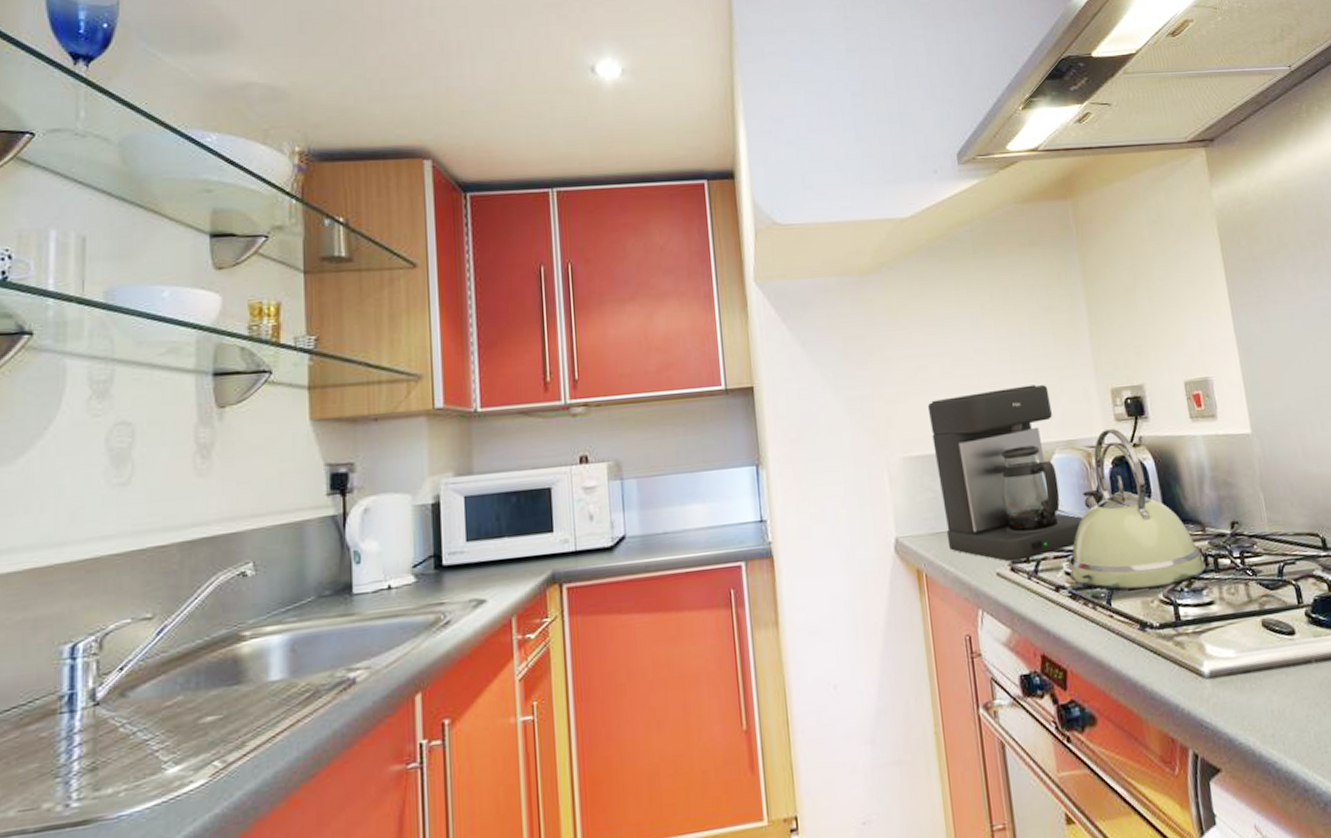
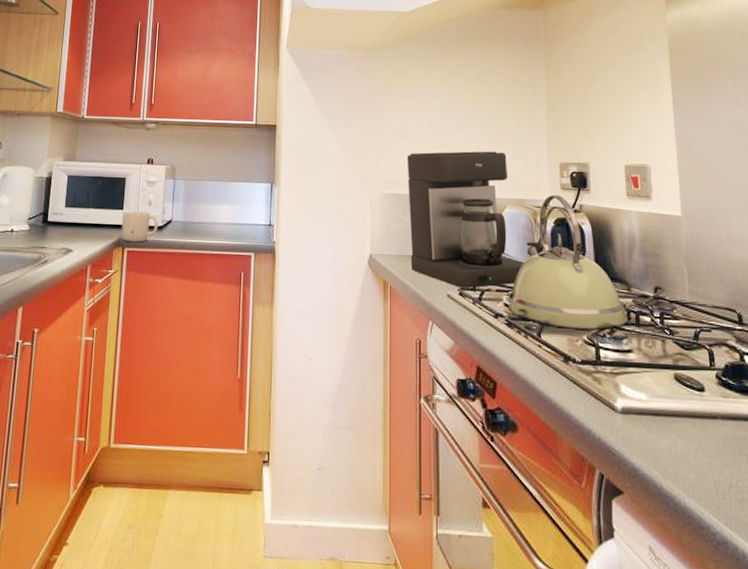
mug: none [552,529,607,576] -> present [121,211,158,243]

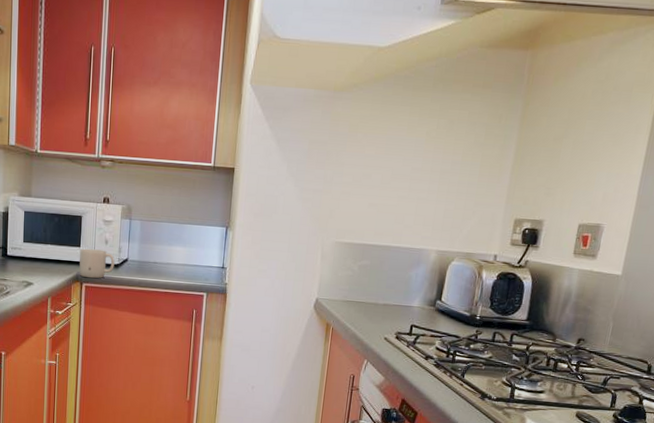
coffee maker: present [406,151,525,288] -> none [354,202,463,333]
kettle: present [508,194,628,330] -> none [439,249,547,374]

